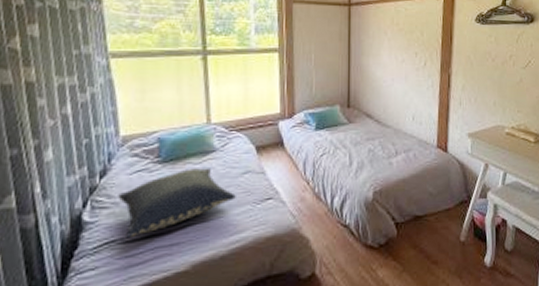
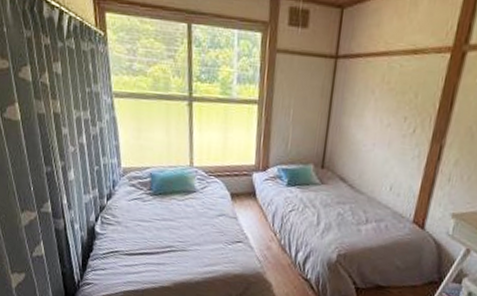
pillow: present [118,168,236,239] -> none [120,203,211,252]

